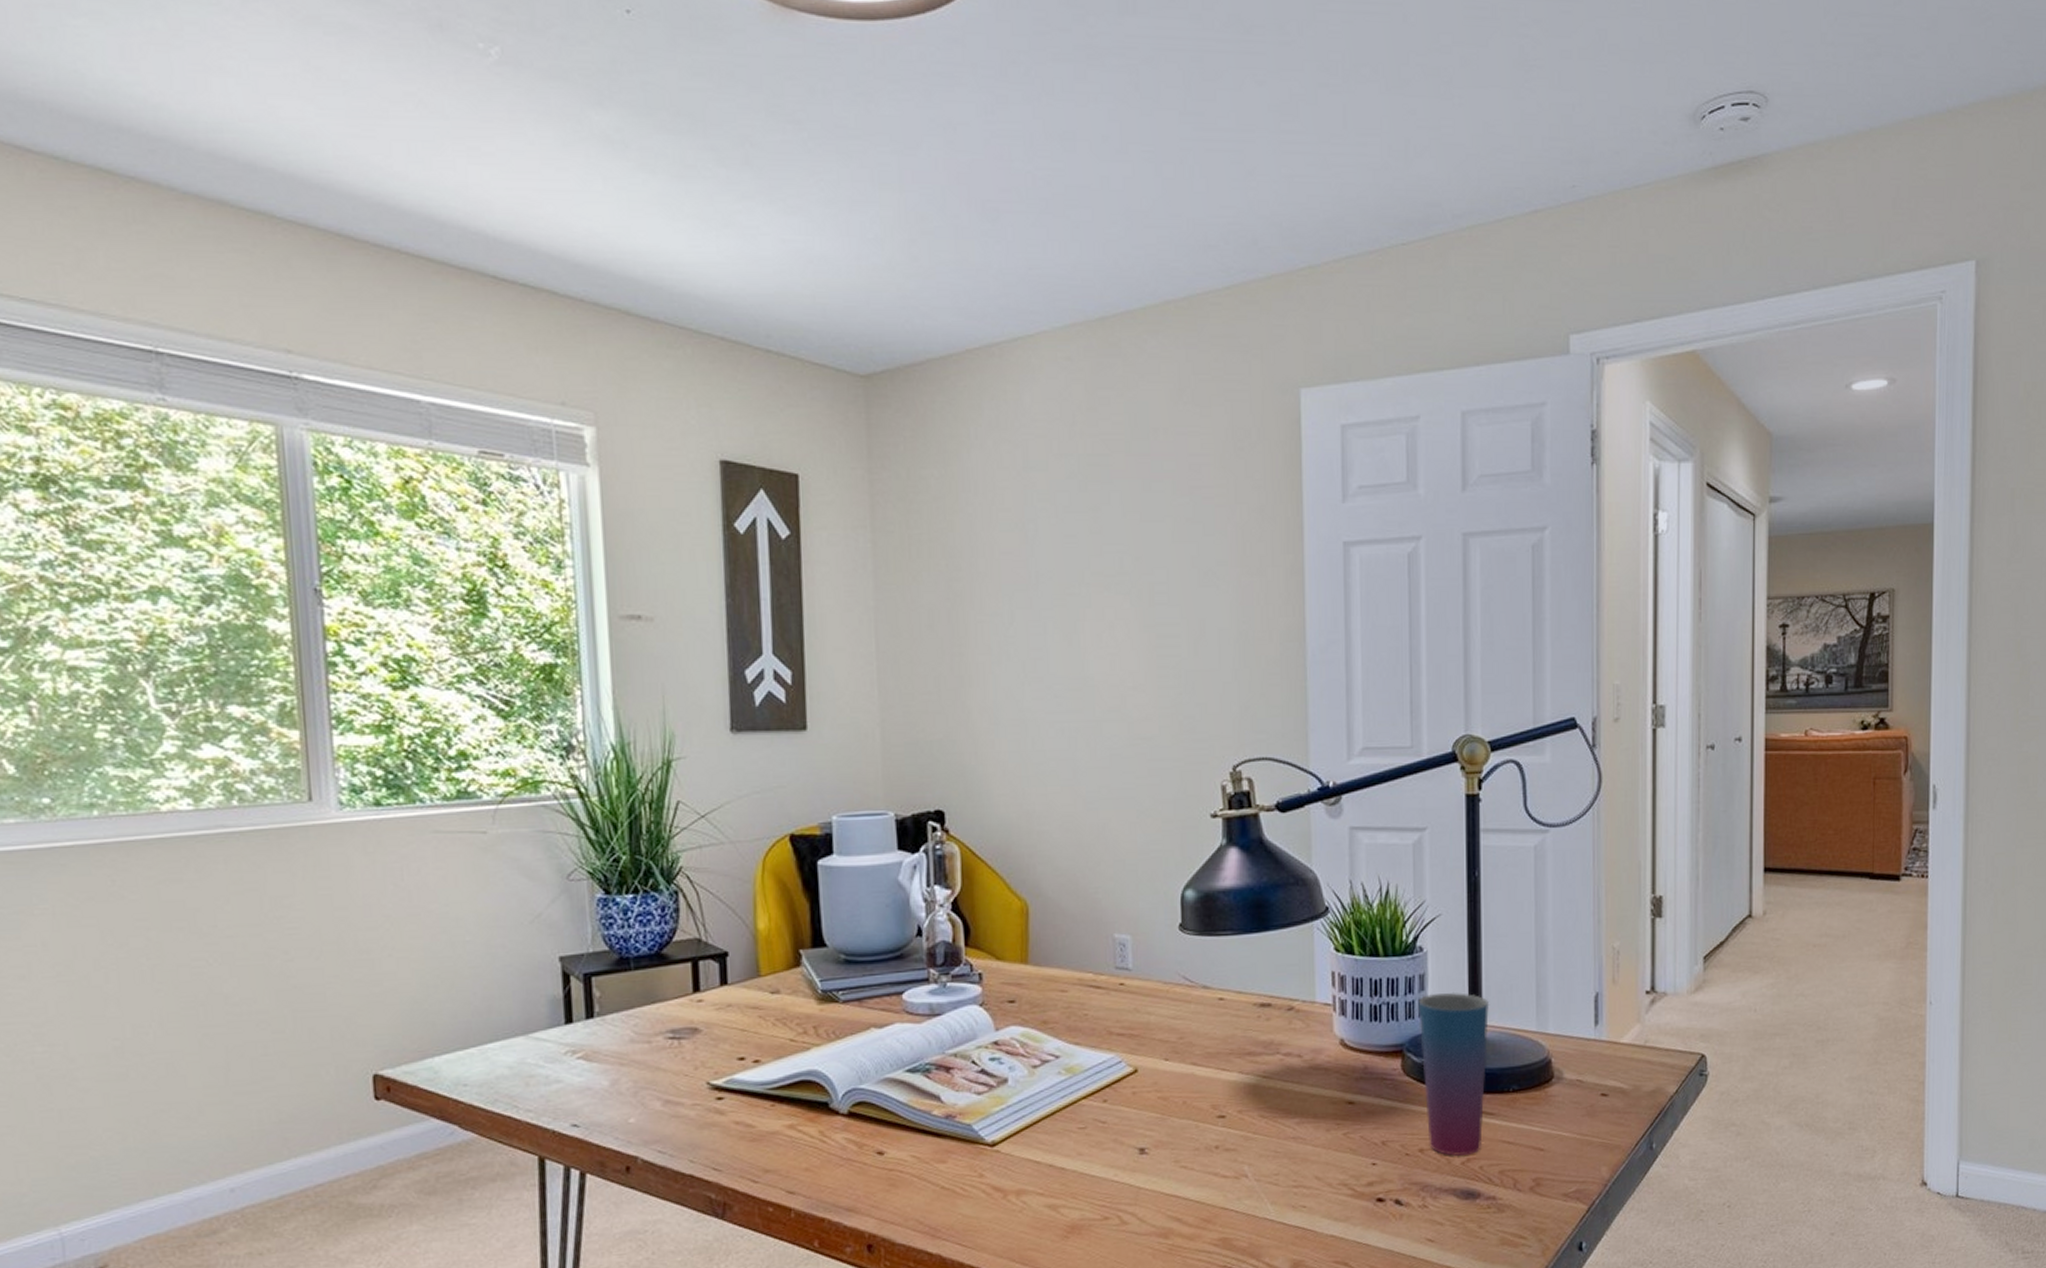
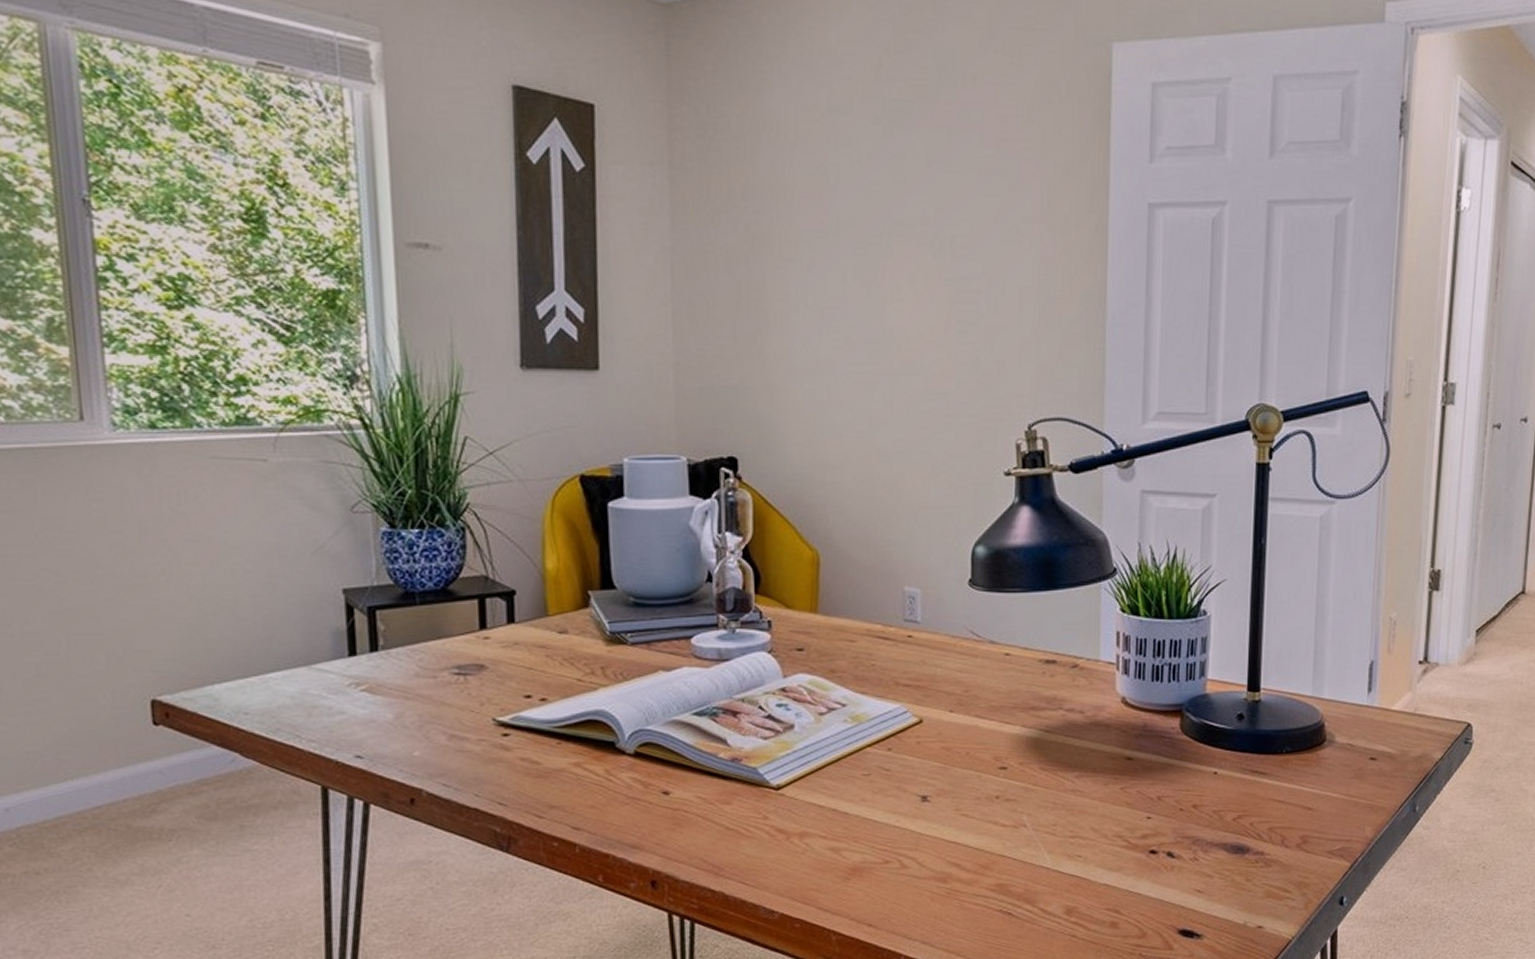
cup: present [1418,992,1490,1156] -> none [1199,655,1269,813]

